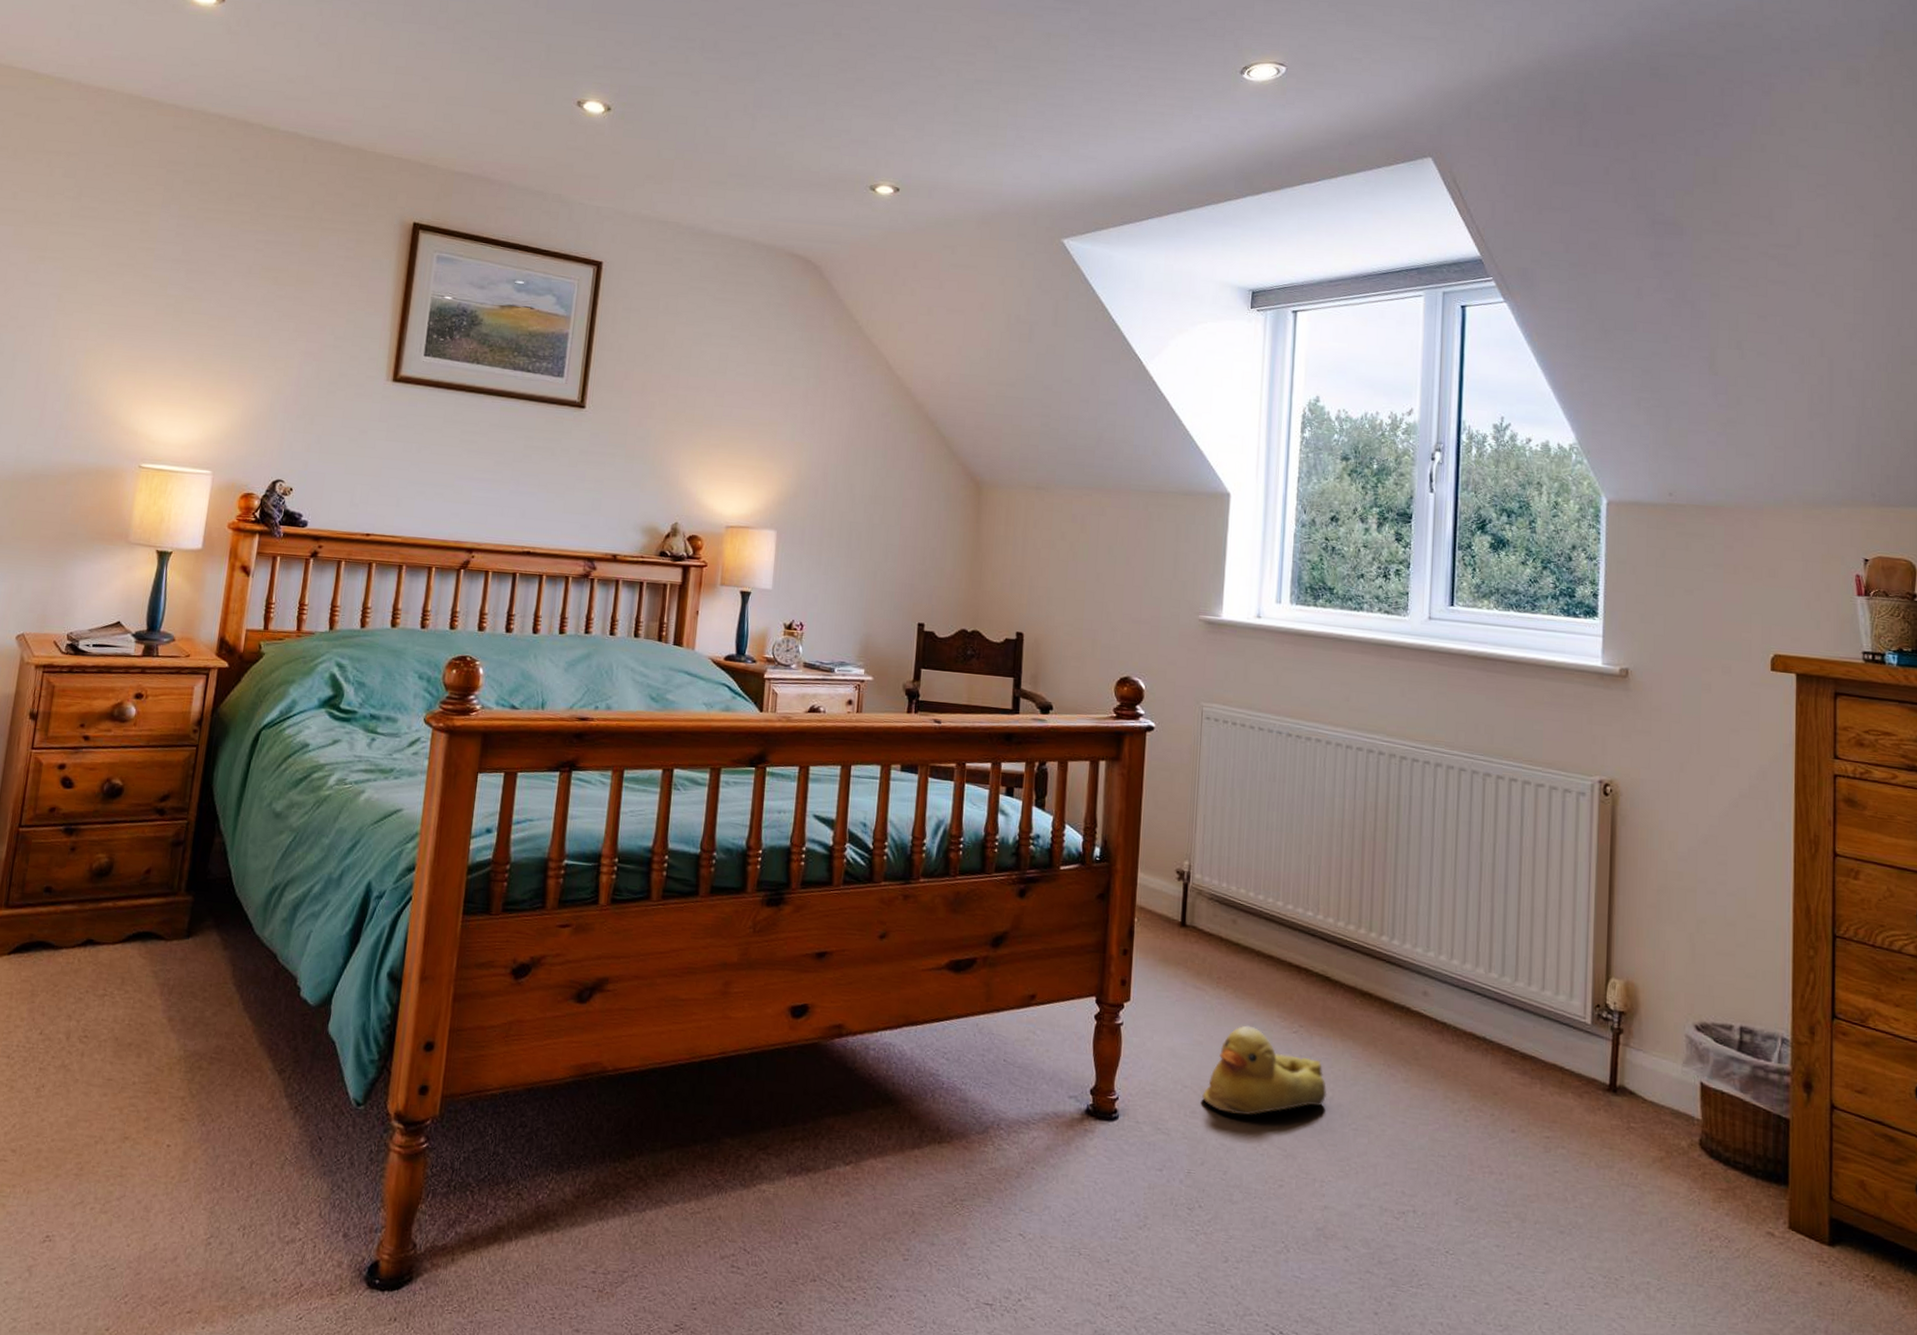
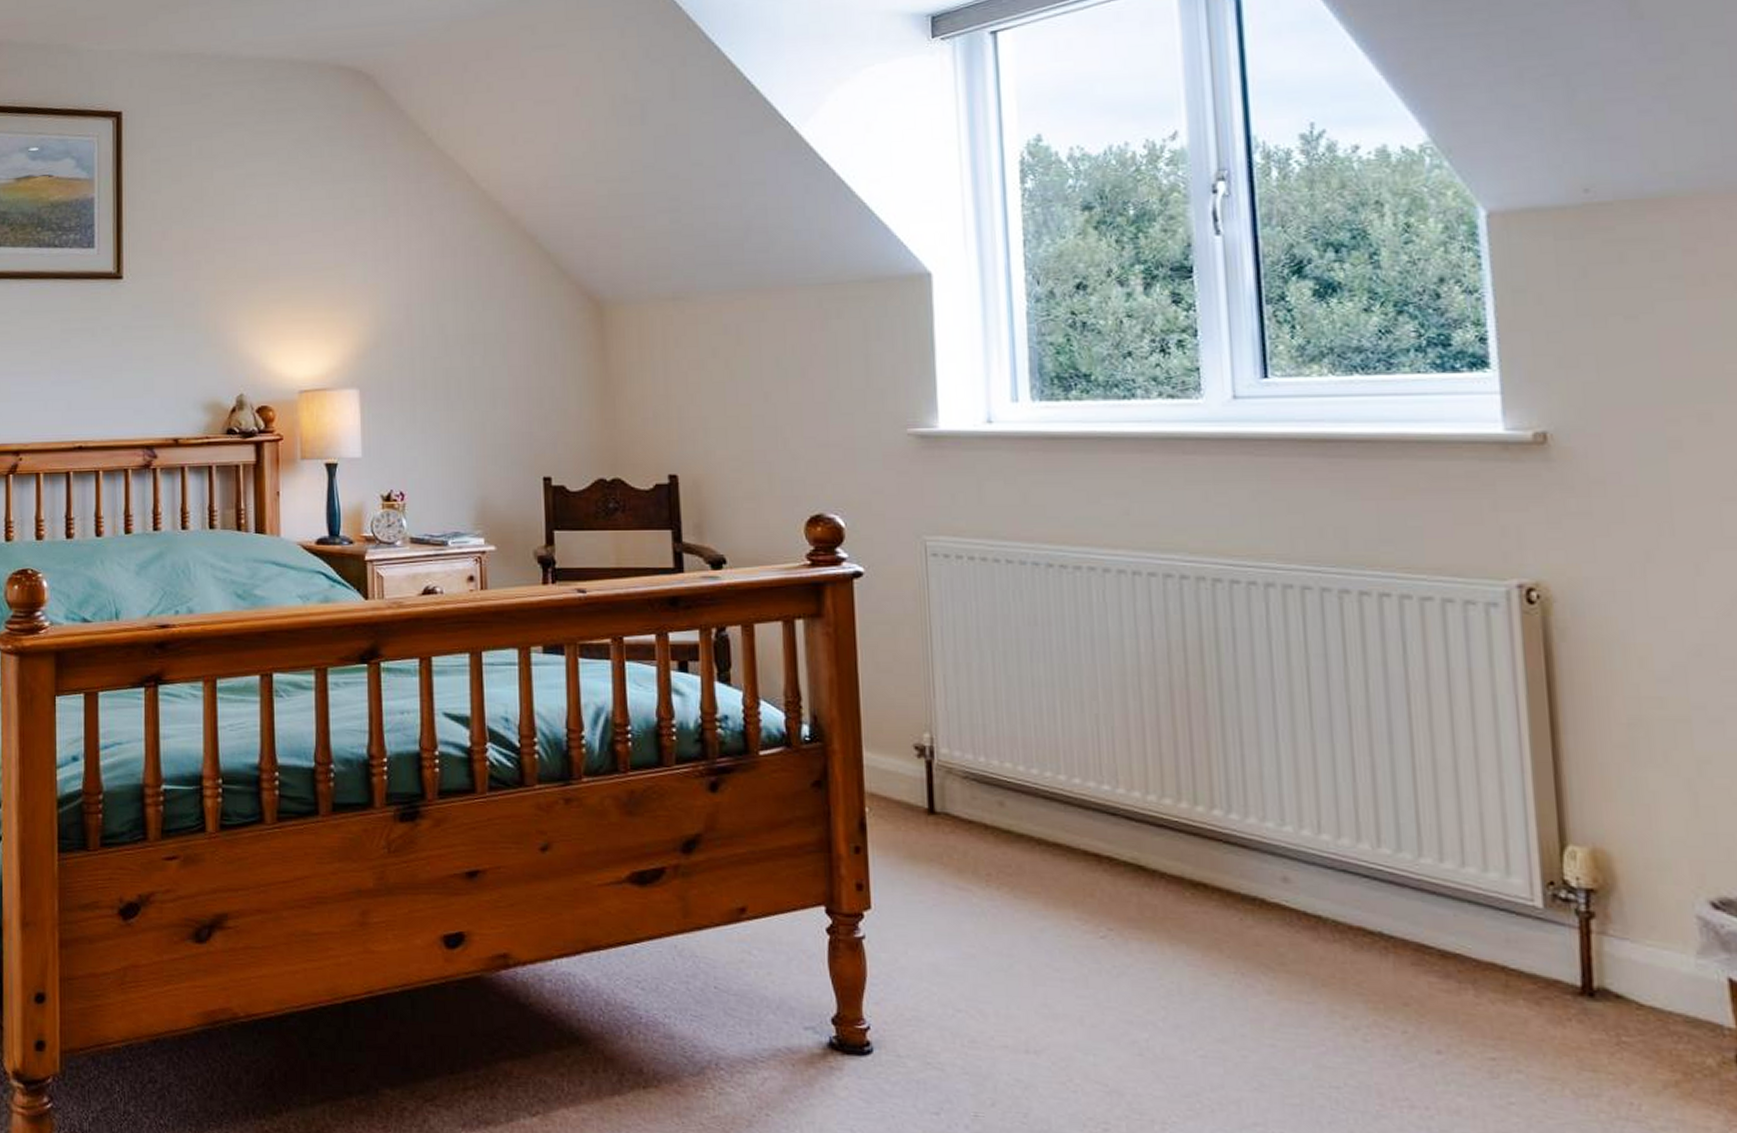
rubber duck: present [1202,1025,1327,1116] -> none [983,931,1158,1044]

